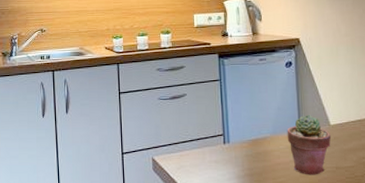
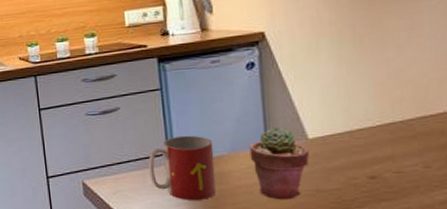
mug: none [208,119,261,176] -> present [148,135,217,201]

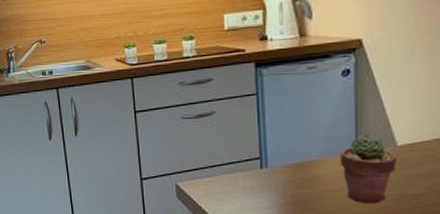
mug: present [148,135,217,201] -> none [241,140,306,204]

